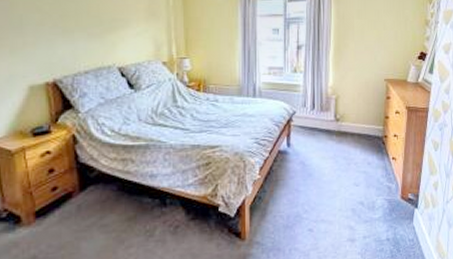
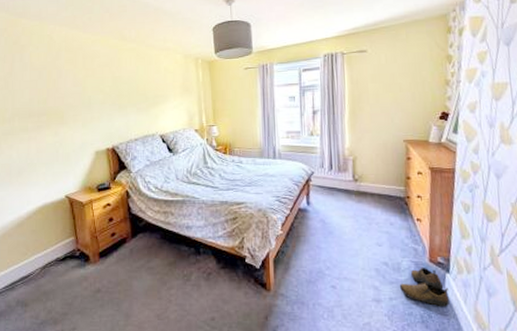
shoe: none [372,205,416,241] -> present [399,268,449,307]

